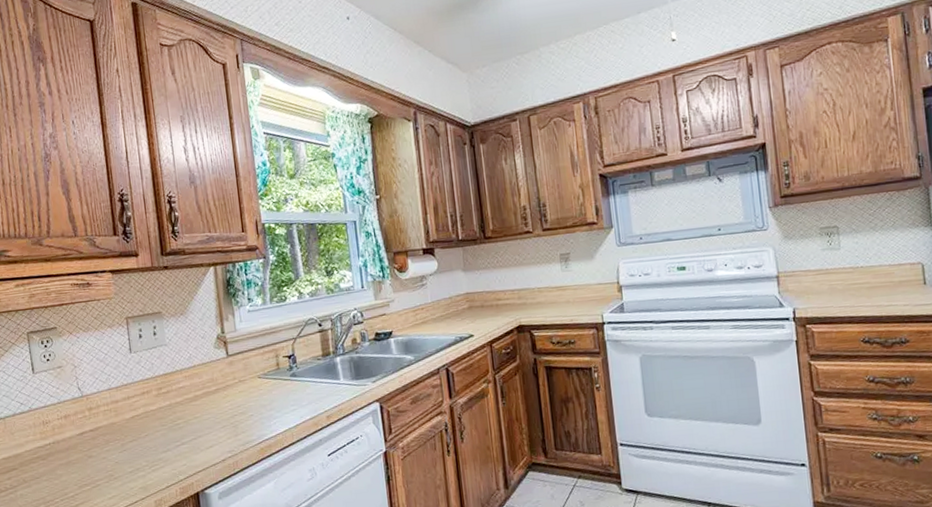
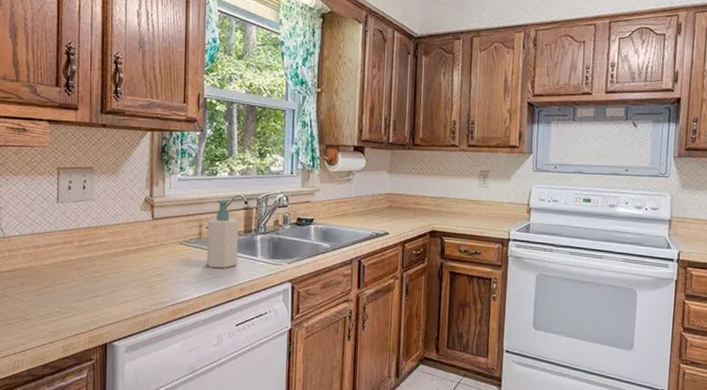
soap bottle: none [283,325,321,398] -> present [206,199,239,268]

